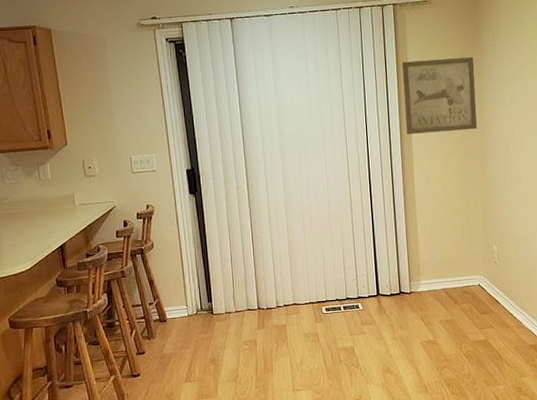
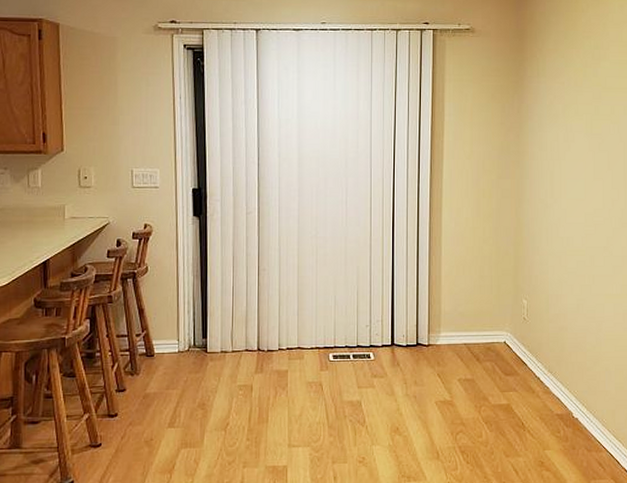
wall art: present [401,57,477,134] -> none [437,92,516,171]

